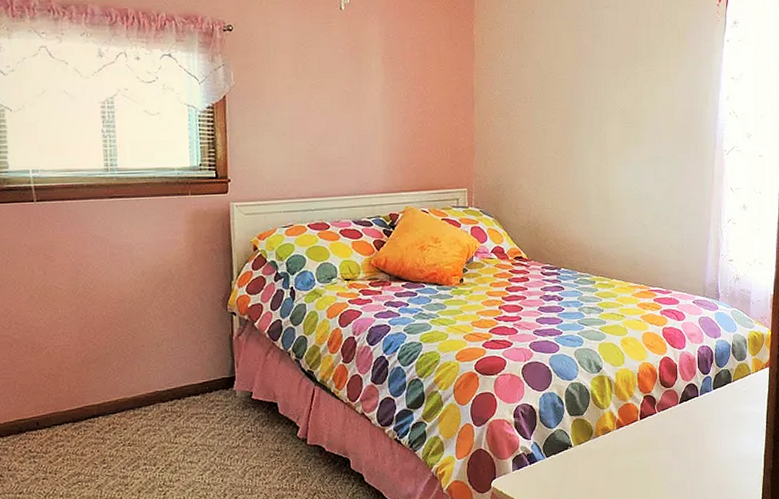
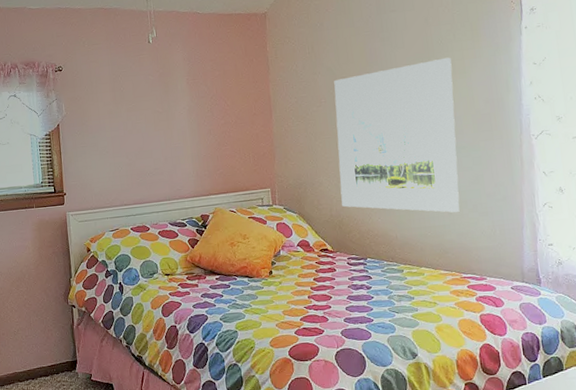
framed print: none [539,63,658,224] -> present [334,57,460,213]

